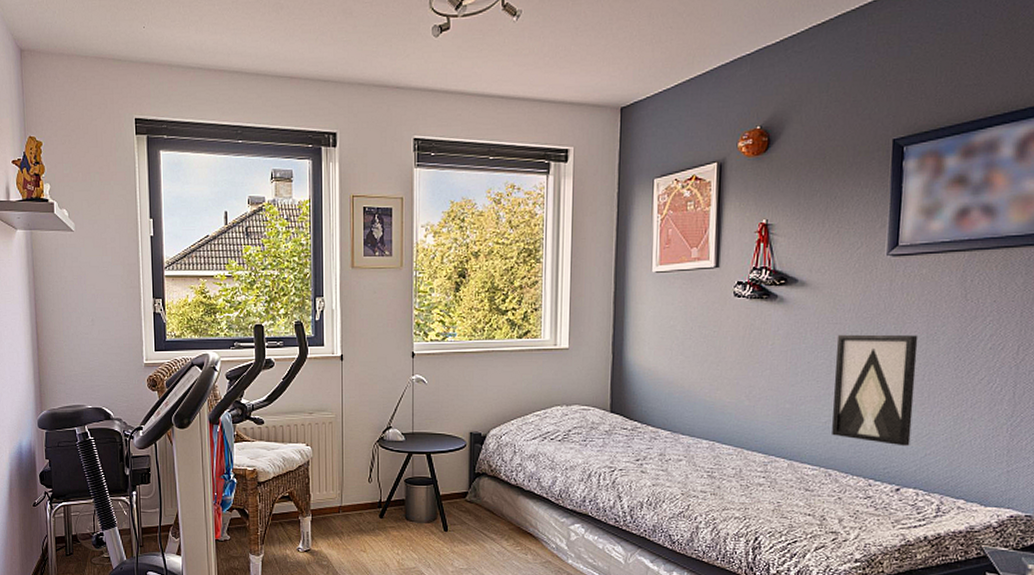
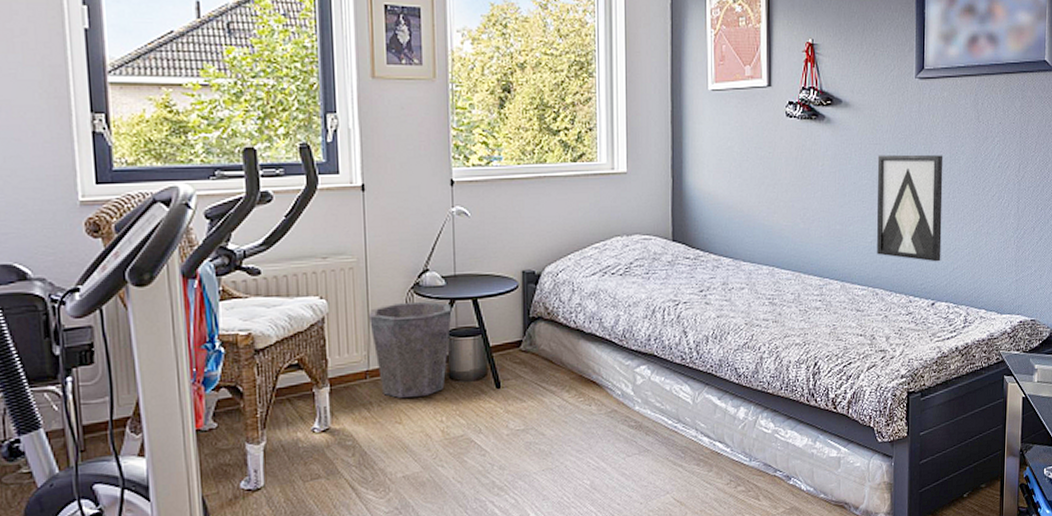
waste bin: none [343,453,409,531] -> present [369,302,452,398]

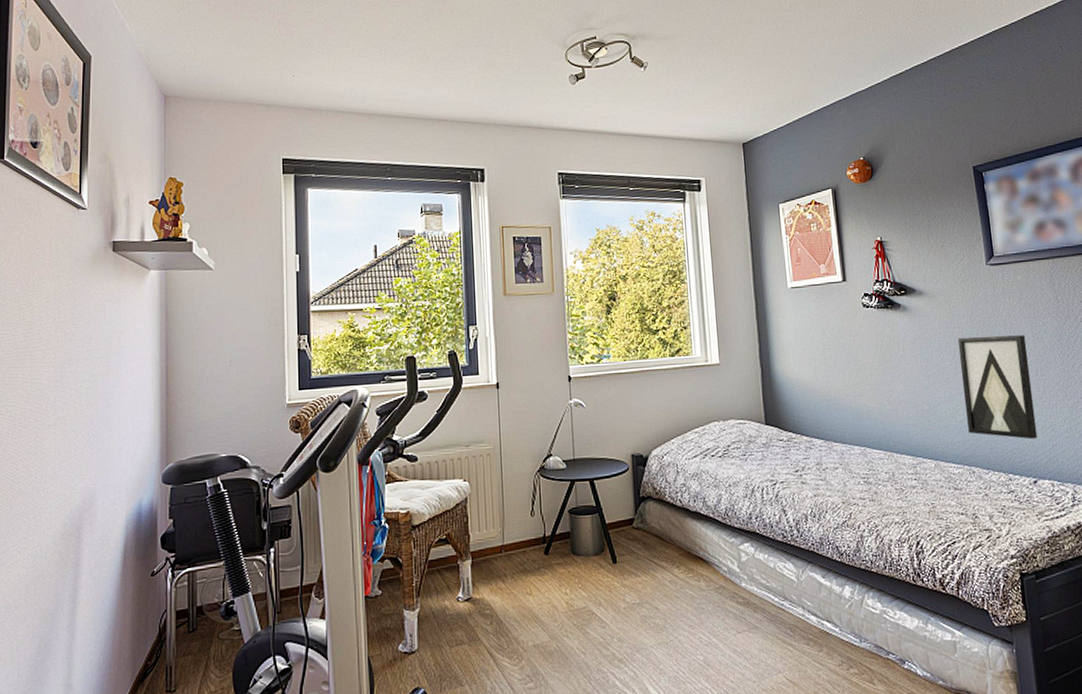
waste bin: present [369,302,452,398] -> none [503,483,573,571]

